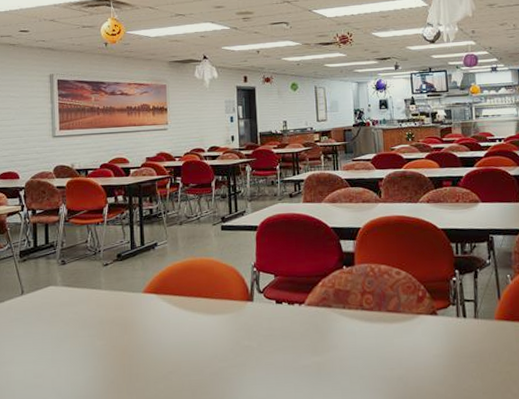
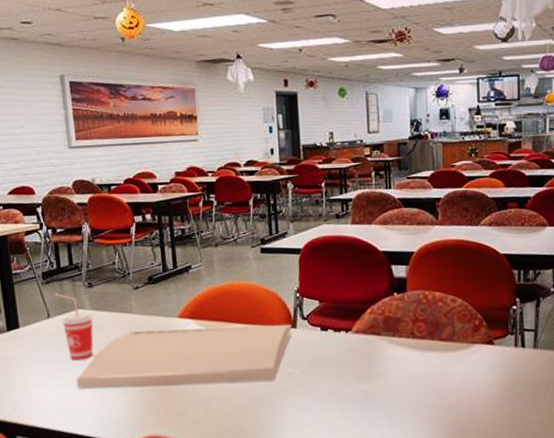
beverage cup: none [29,271,65,337] -> present [54,293,94,361]
desk pad: none [43,298,249,364] -> present [76,325,292,388]

